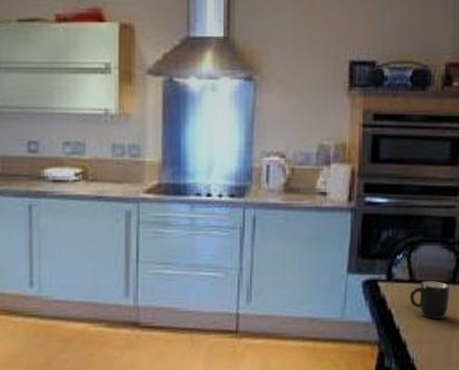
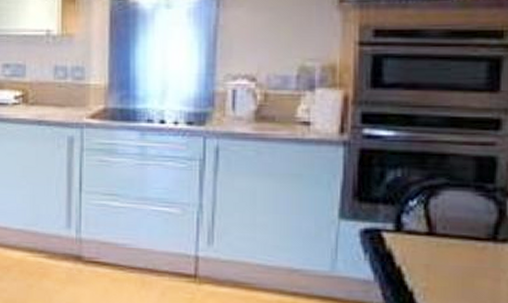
mug: present [410,281,450,320] -> none [428,235,489,286]

